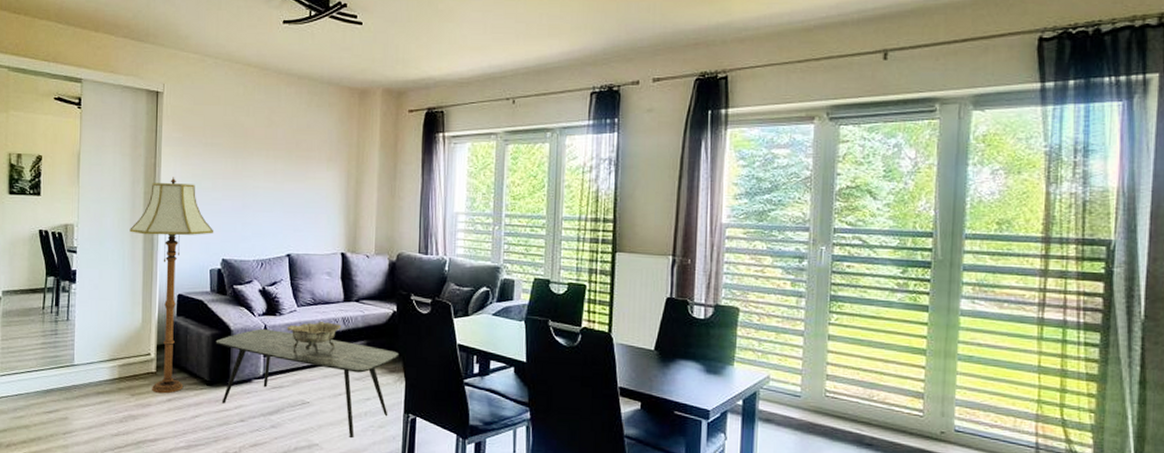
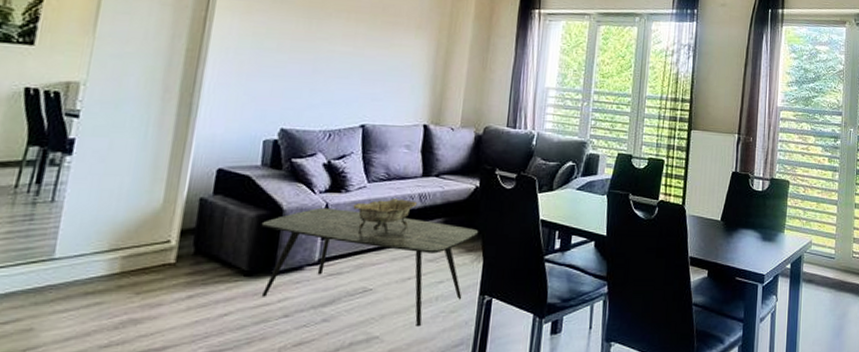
floor lamp: present [130,177,214,394] -> none [160,34,274,290]

